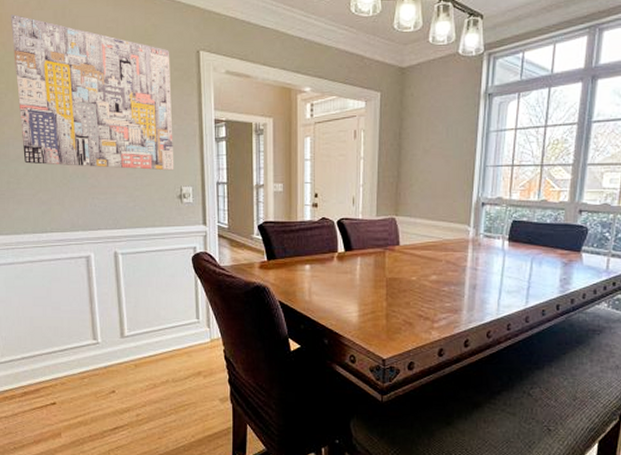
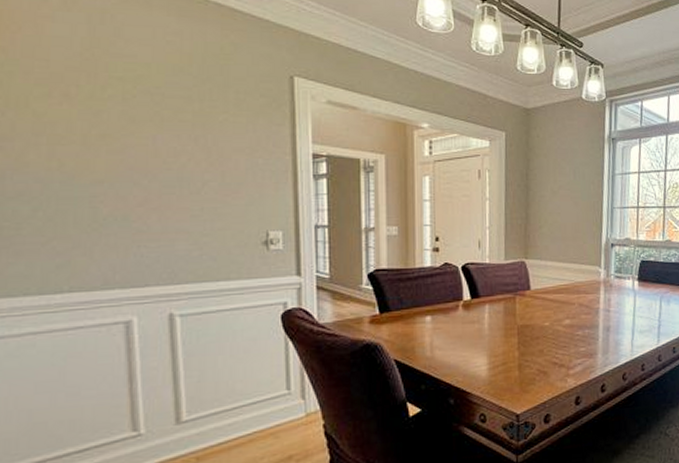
wall art: present [10,14,174,171] -> none [16,13,258,212]

